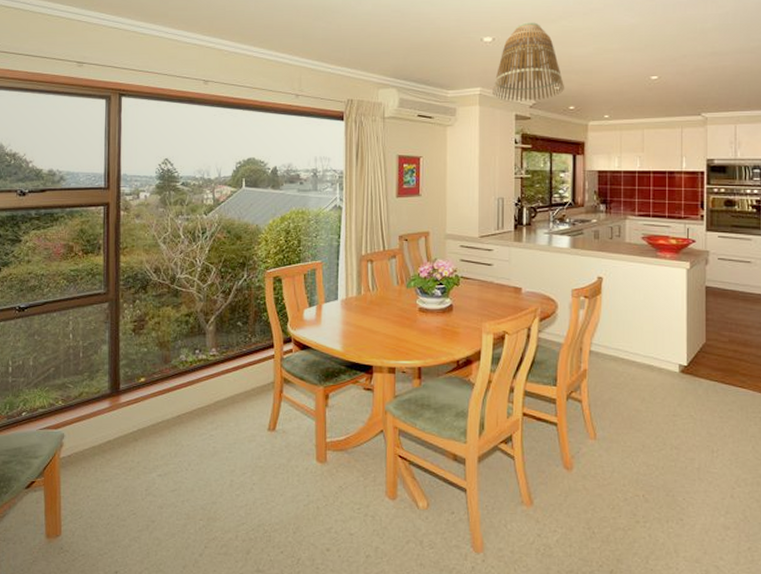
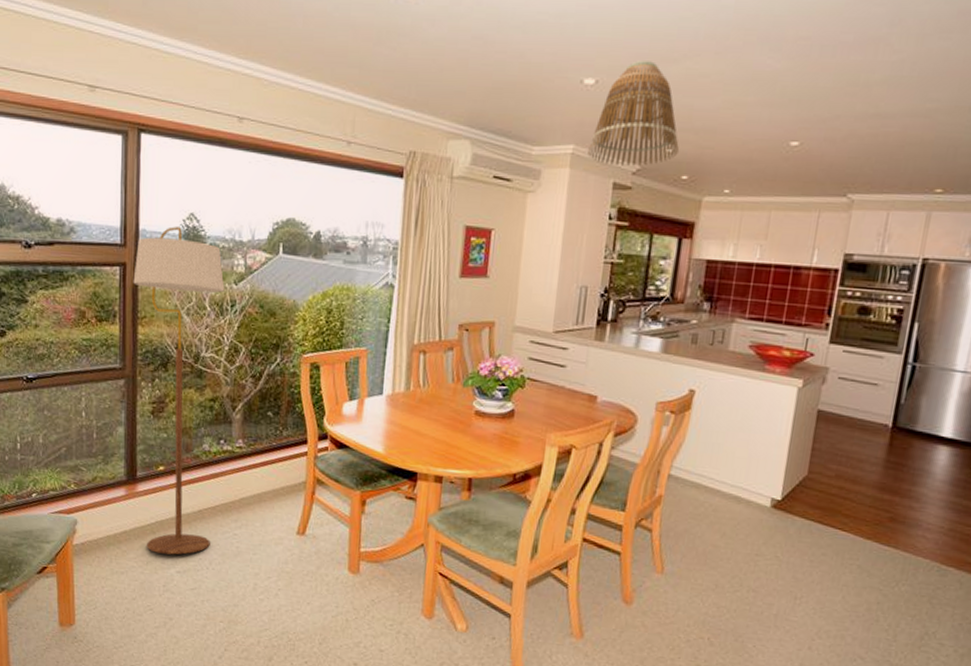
floor lamp: none [115,170,196,460] -> present [133,226,225,555]

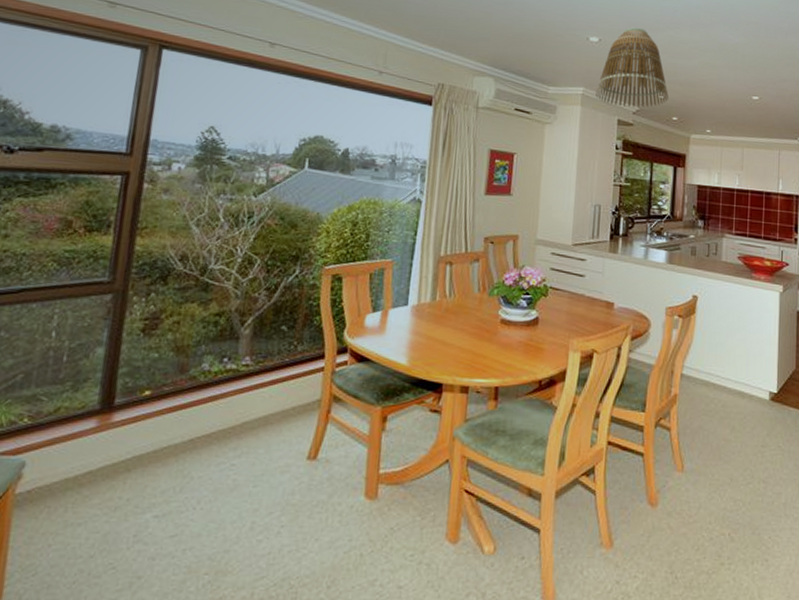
floor lamp: present [133,226,225,555] -> none [116,138,243,496]

